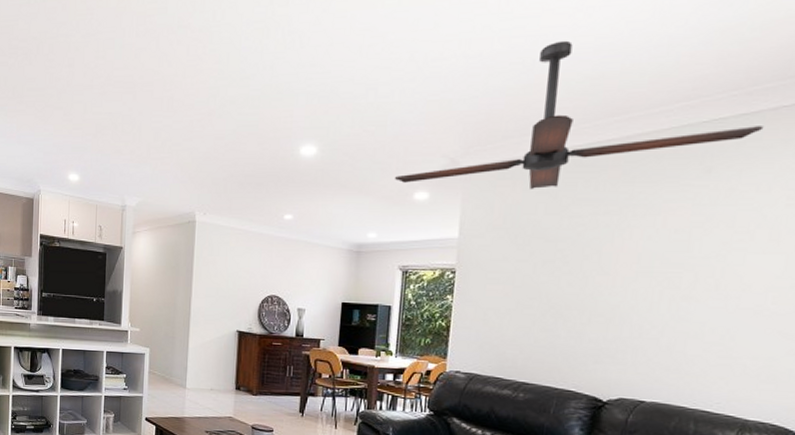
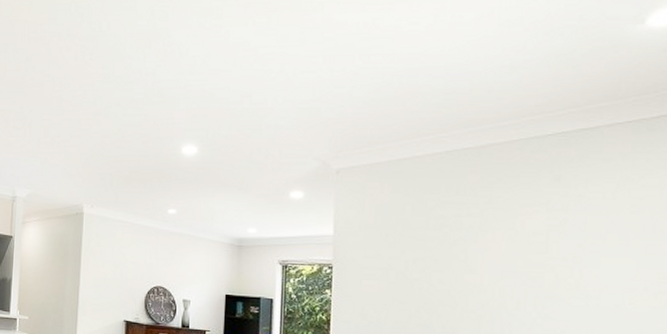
ceiling fan: present [395,40,765,189] -> none [272,59,603,191]

